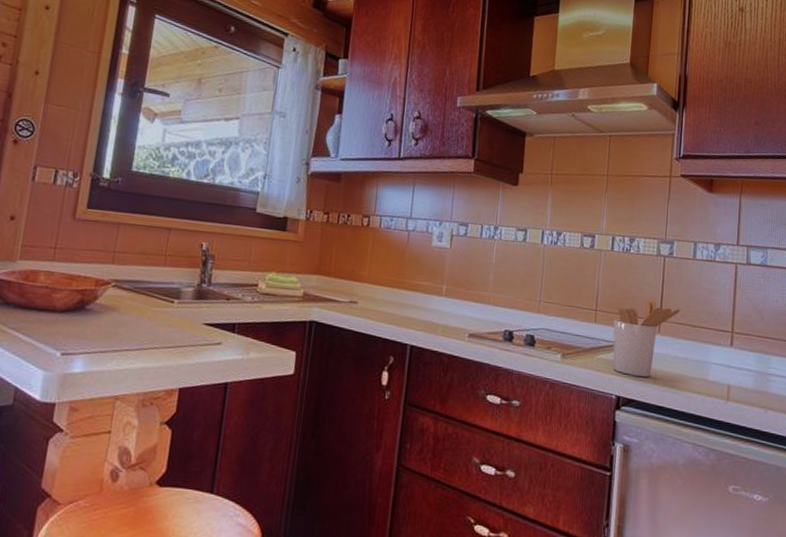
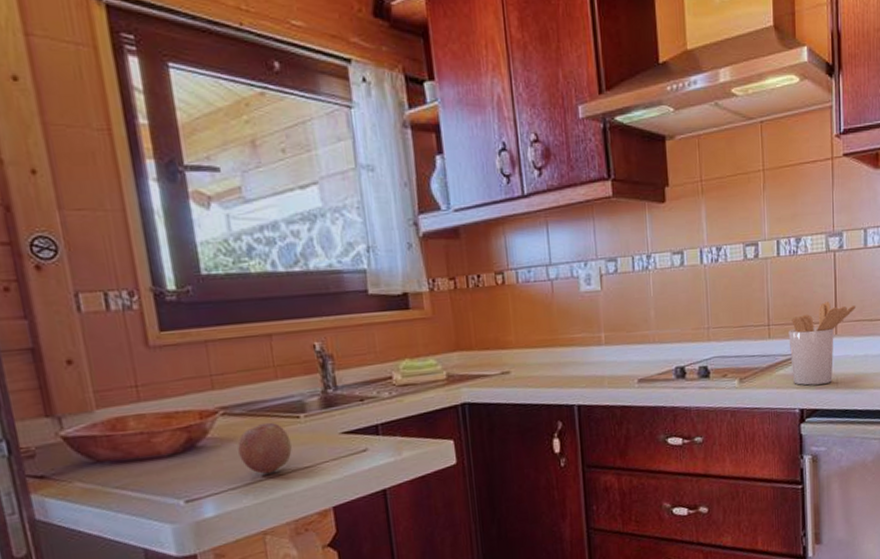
fruit: none [116,300,161,345] -> present [238,422,292,474]

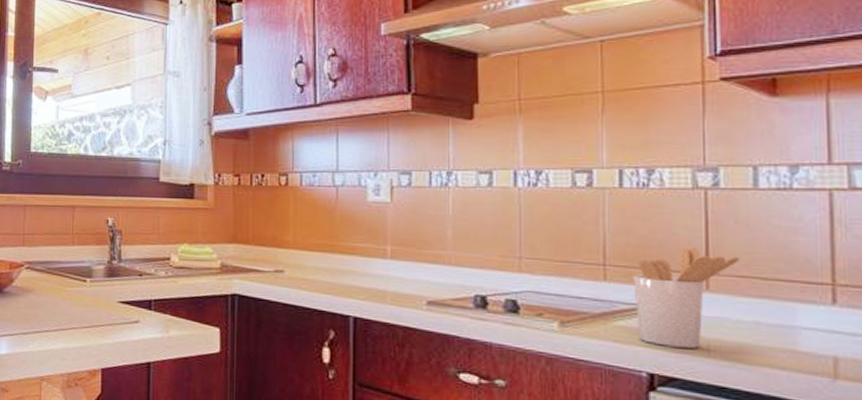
fruit: present [238,422,292,474] -> none [34,281,76,326]

